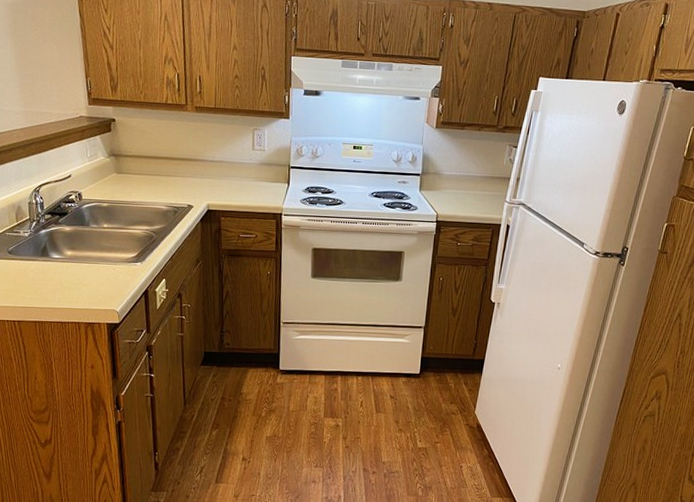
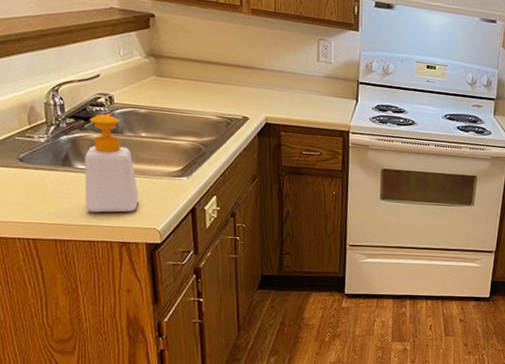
soap bottle: none [58,207,101,297] -> present [84,112,139,213]

